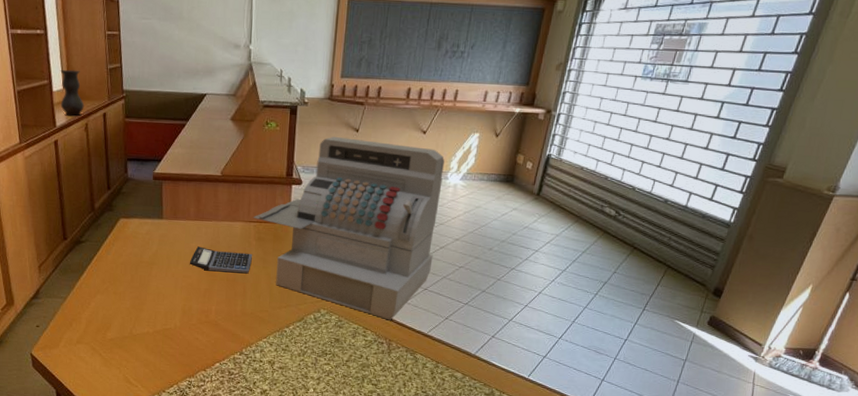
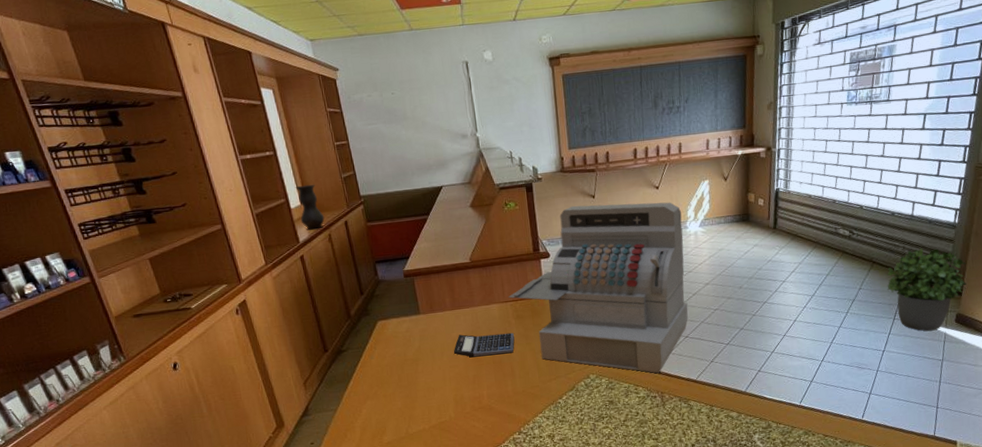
potted plant: none [643,242,734,329] -> present [887,248,967,331]

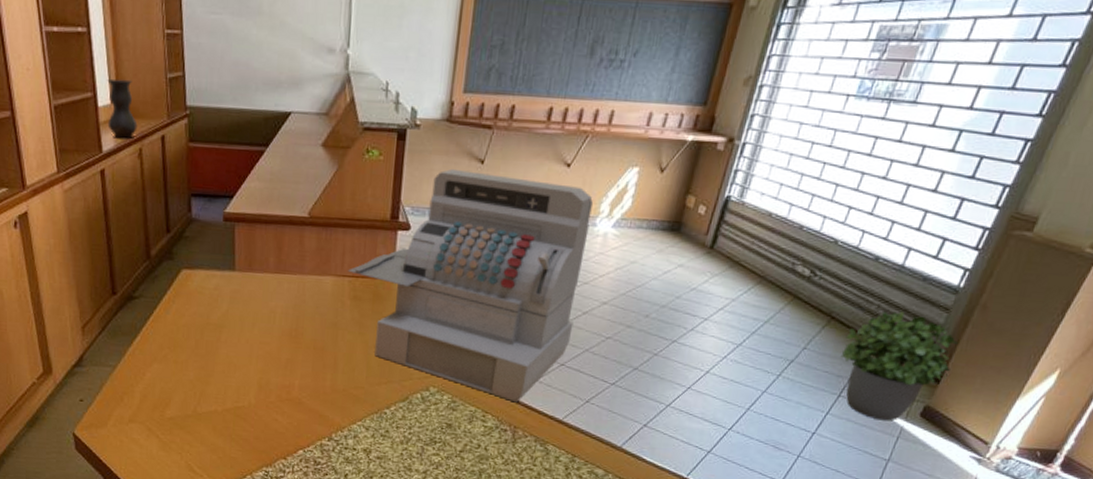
calculator: present [453,332,515,358] -> none [267,306,346,341]

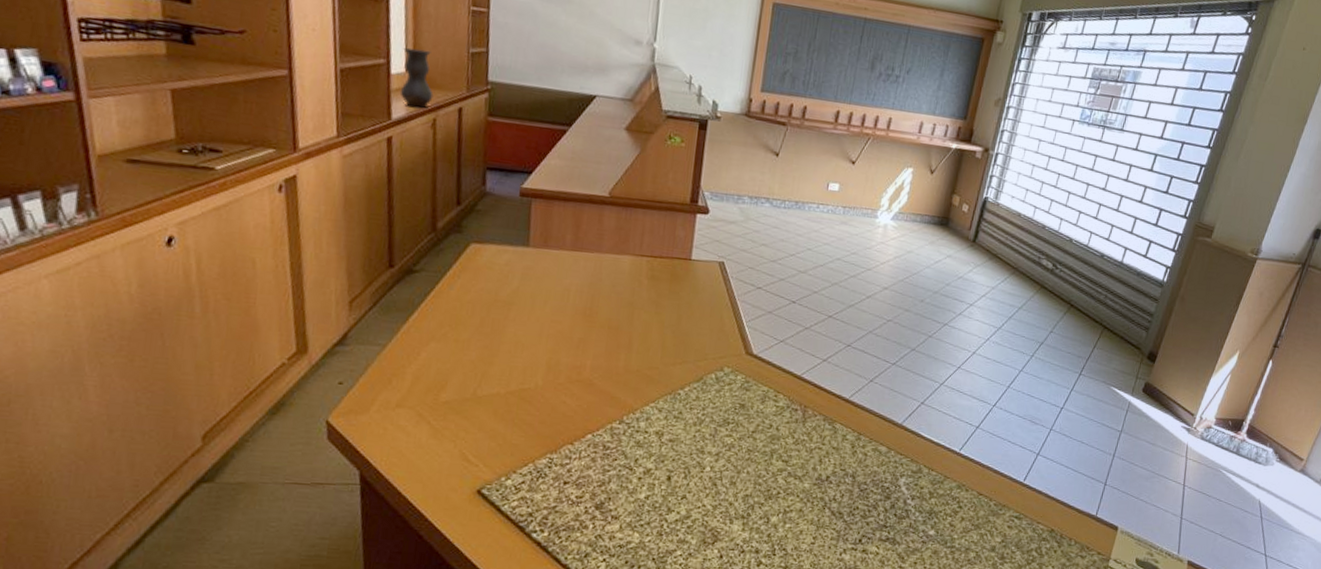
cash register: present [347,168,593,403] -> none [645,159,874,383]
potted plant: present [840,311,959,421] -> none [1079,300,1167,397]

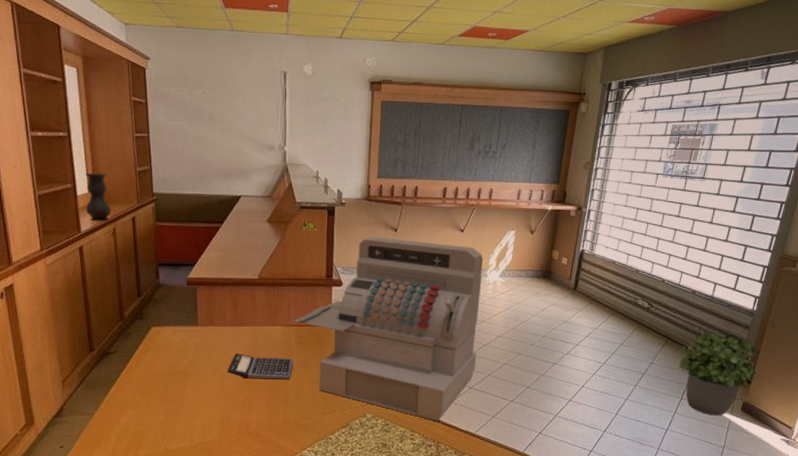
calculator: none [560,283,643,321] -> present [227,353,293,380]
cash register: none [645,159,874,383] -> present [292,236,483,422]
potted plant: none [1079,300,1167,397] -> present [678,330,760,416]

